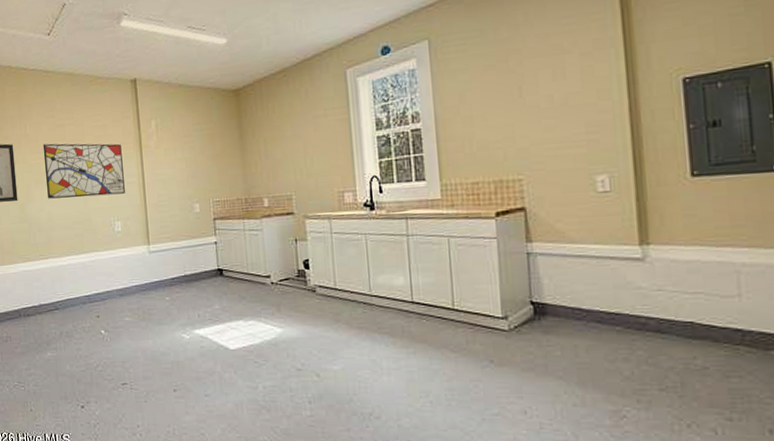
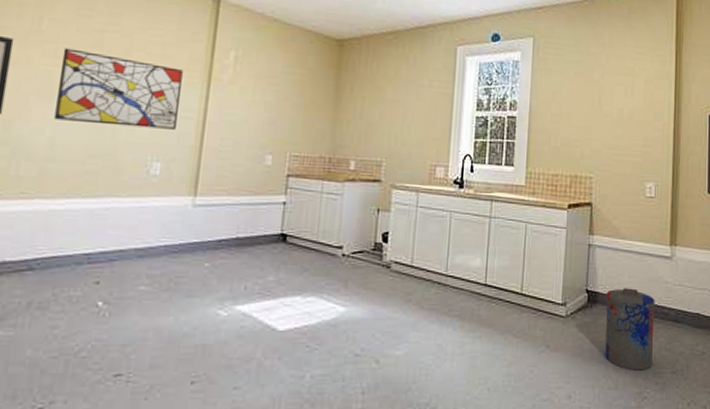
trash can: none [557,297,631,387] -> present [605,288,655,371]

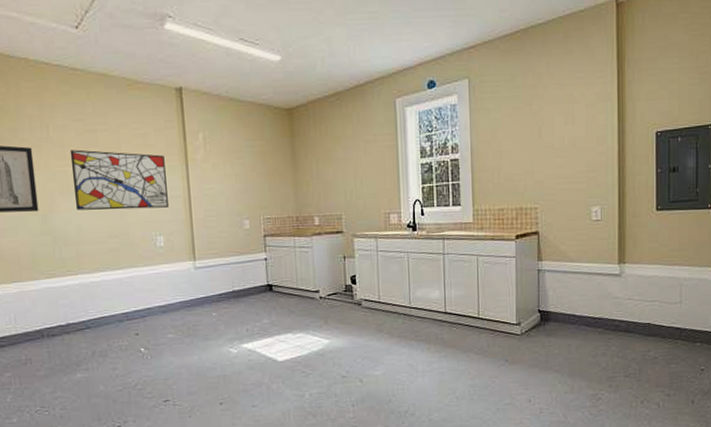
trash can: present [605,288,655,371] -> none [558,305,606,377]

